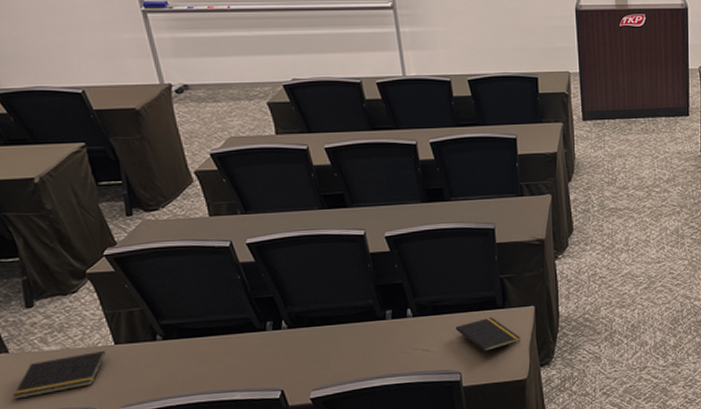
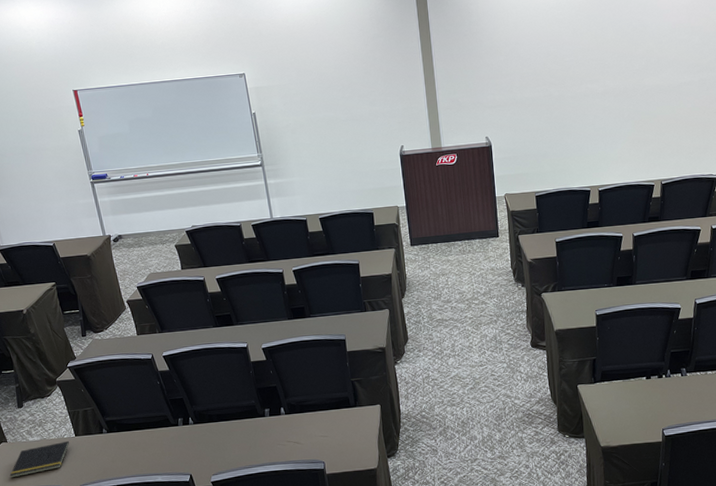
notepad: present [455,316,520,358] -> none [318,414,370,450]

